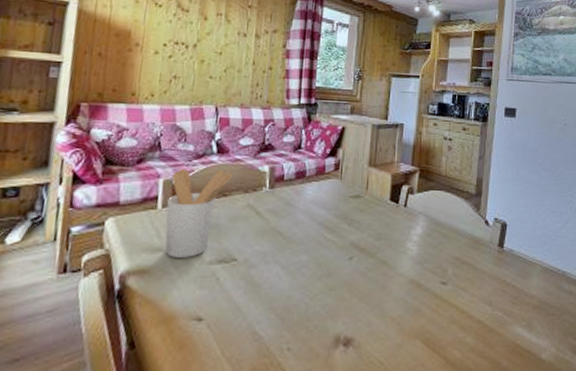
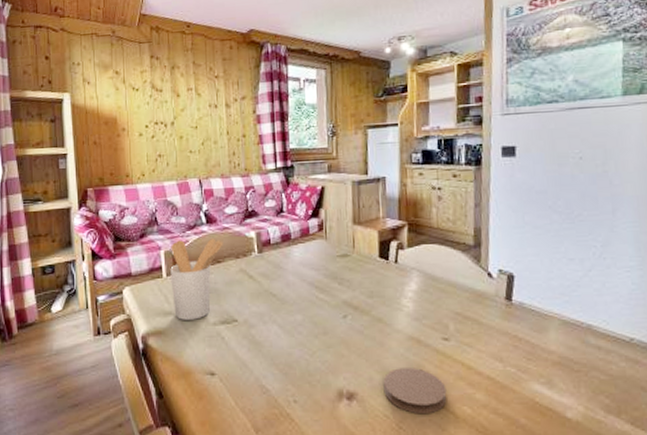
coaster: none [381,312,440,359] -> present [383,368,447,413]

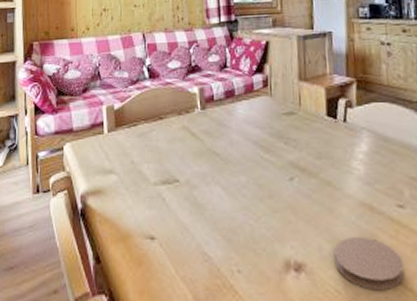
utensil holder: present [170,239,224,320] -> none [112,94,166,179]

